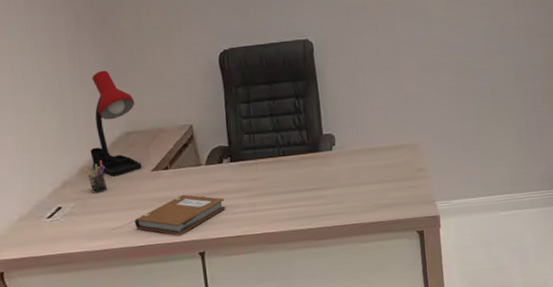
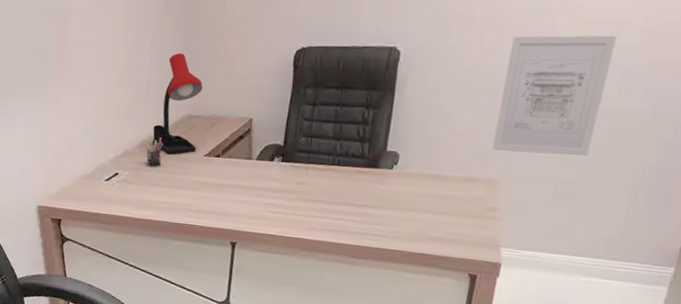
notebook: present [134,194,226,235] -> none [178,184,267,222]
wall art: none [399,10,479,119] -> present [492,35,617,157]

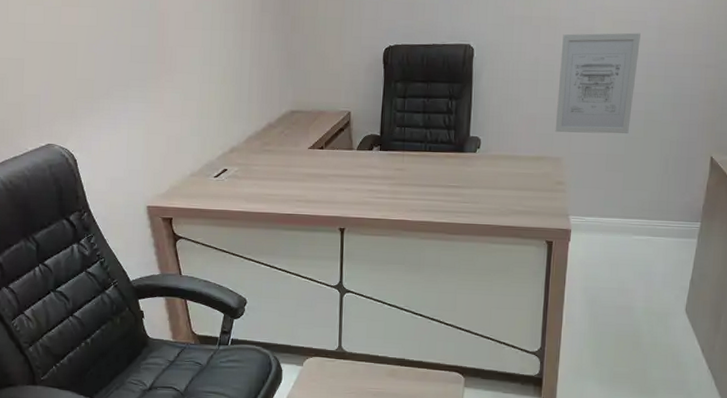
pen holder: present [143,137,163,168] -> none [250,133,269,163]
desk lamp: present [152,53,203,155] -> none [258,52,303,149]

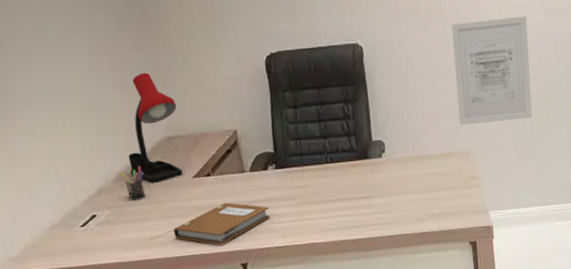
pen holder: none [250,133,269,163] -> present [120,166,146,202]
desk lamp: none [258,52,303,149] -> present [128,72,183,183]
notebook: none [287,173,370,210] -> present [173,202,270,245]

